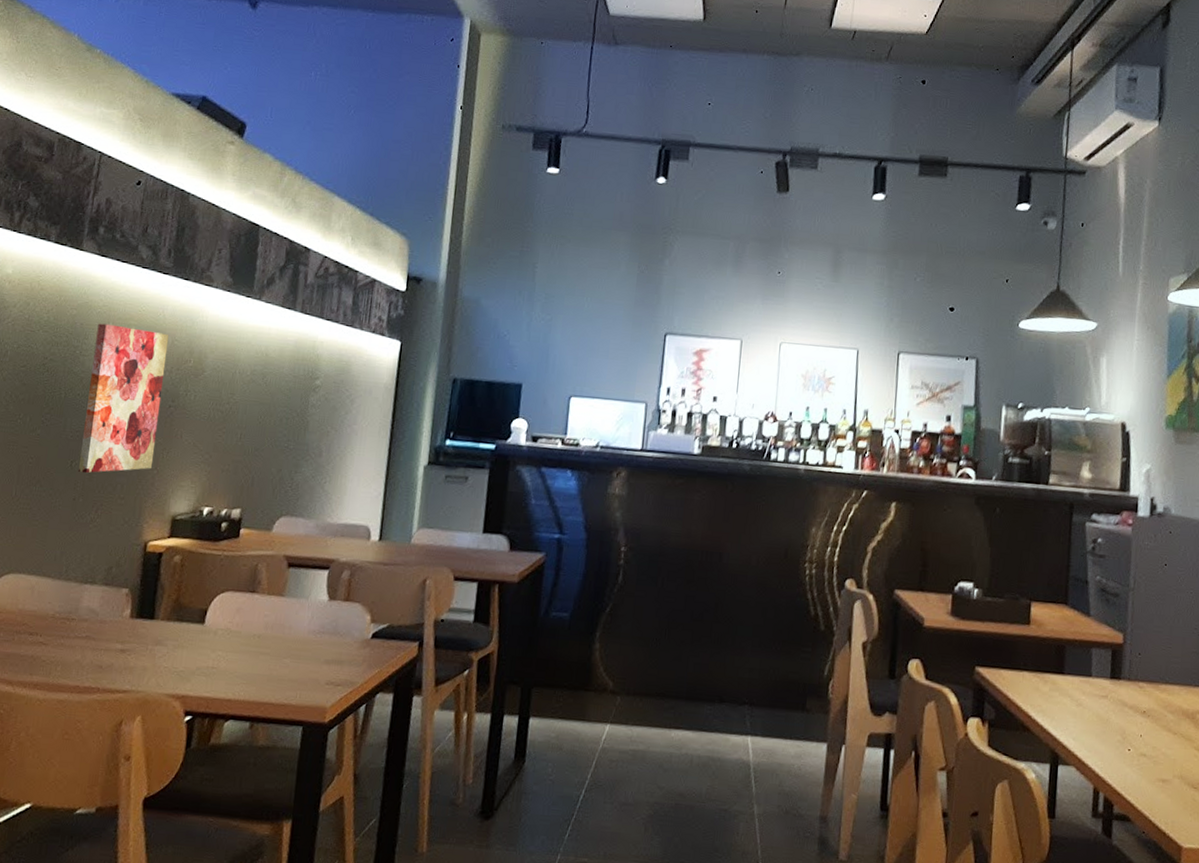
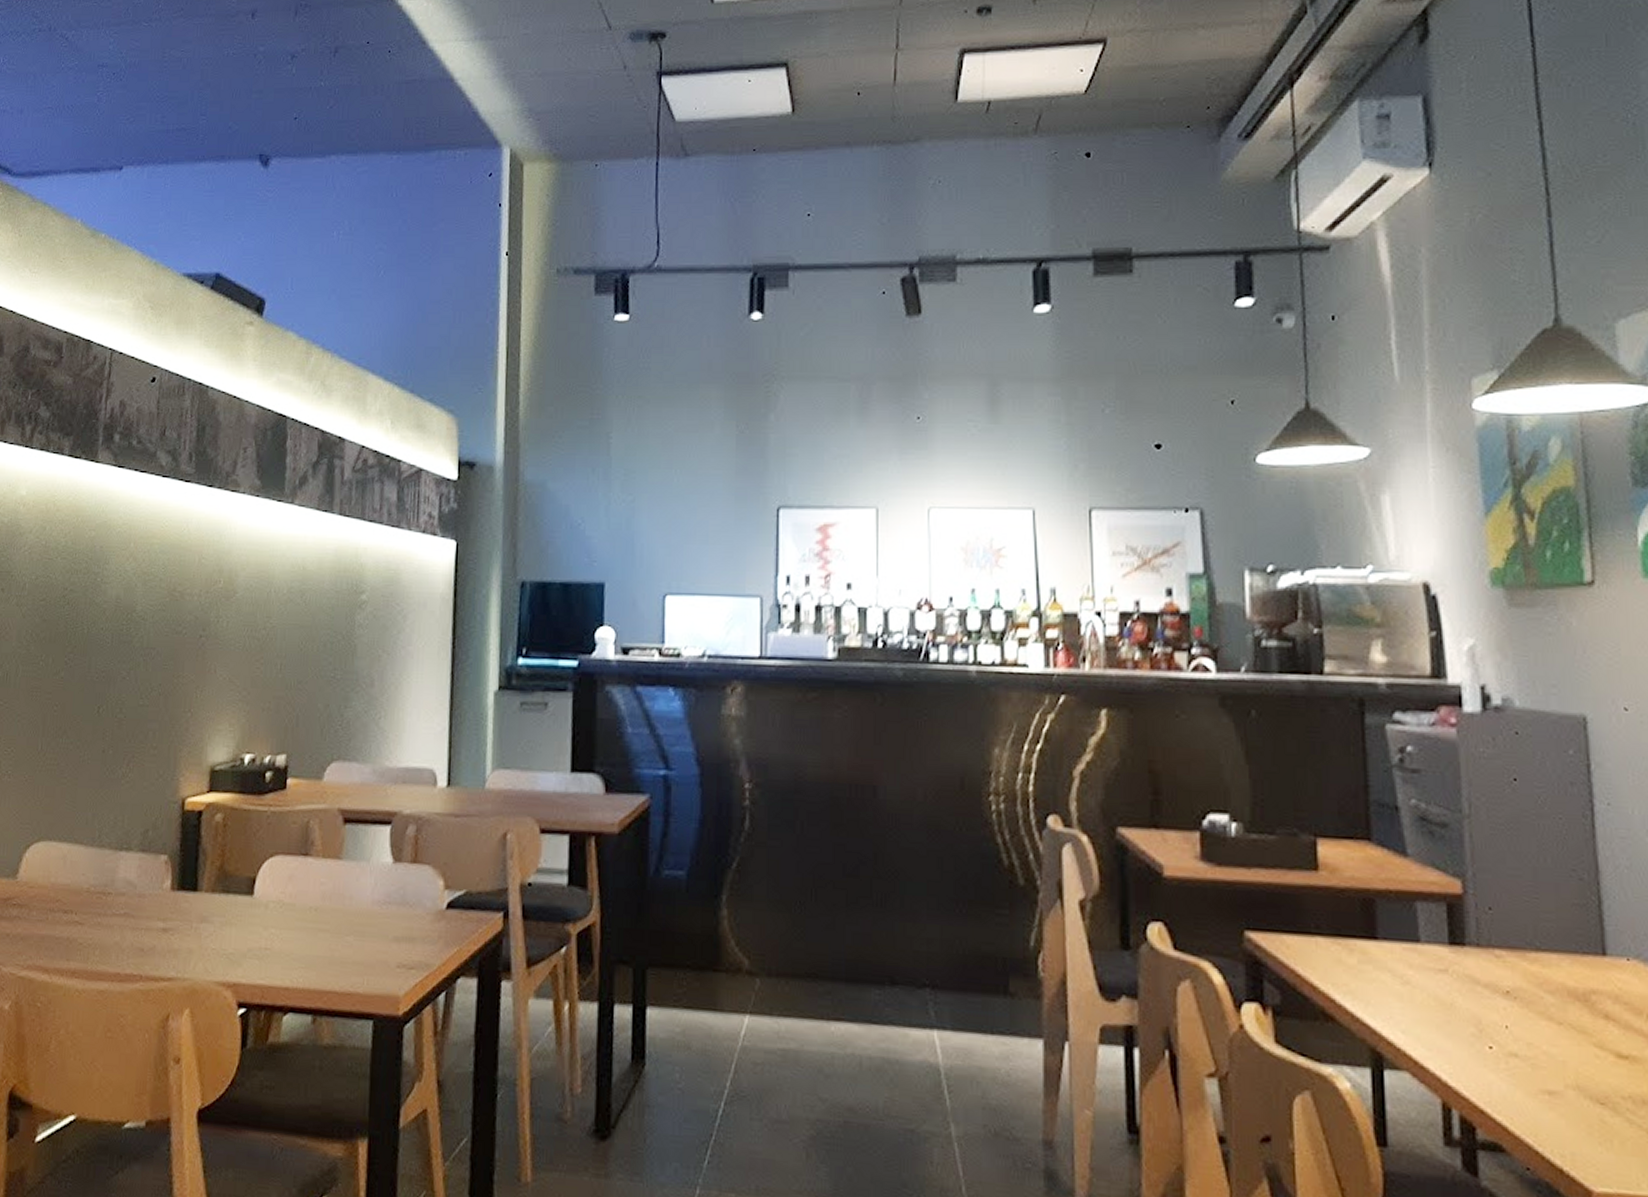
wall art: present [77,323,170,474] -> none [105,544,196,720]

